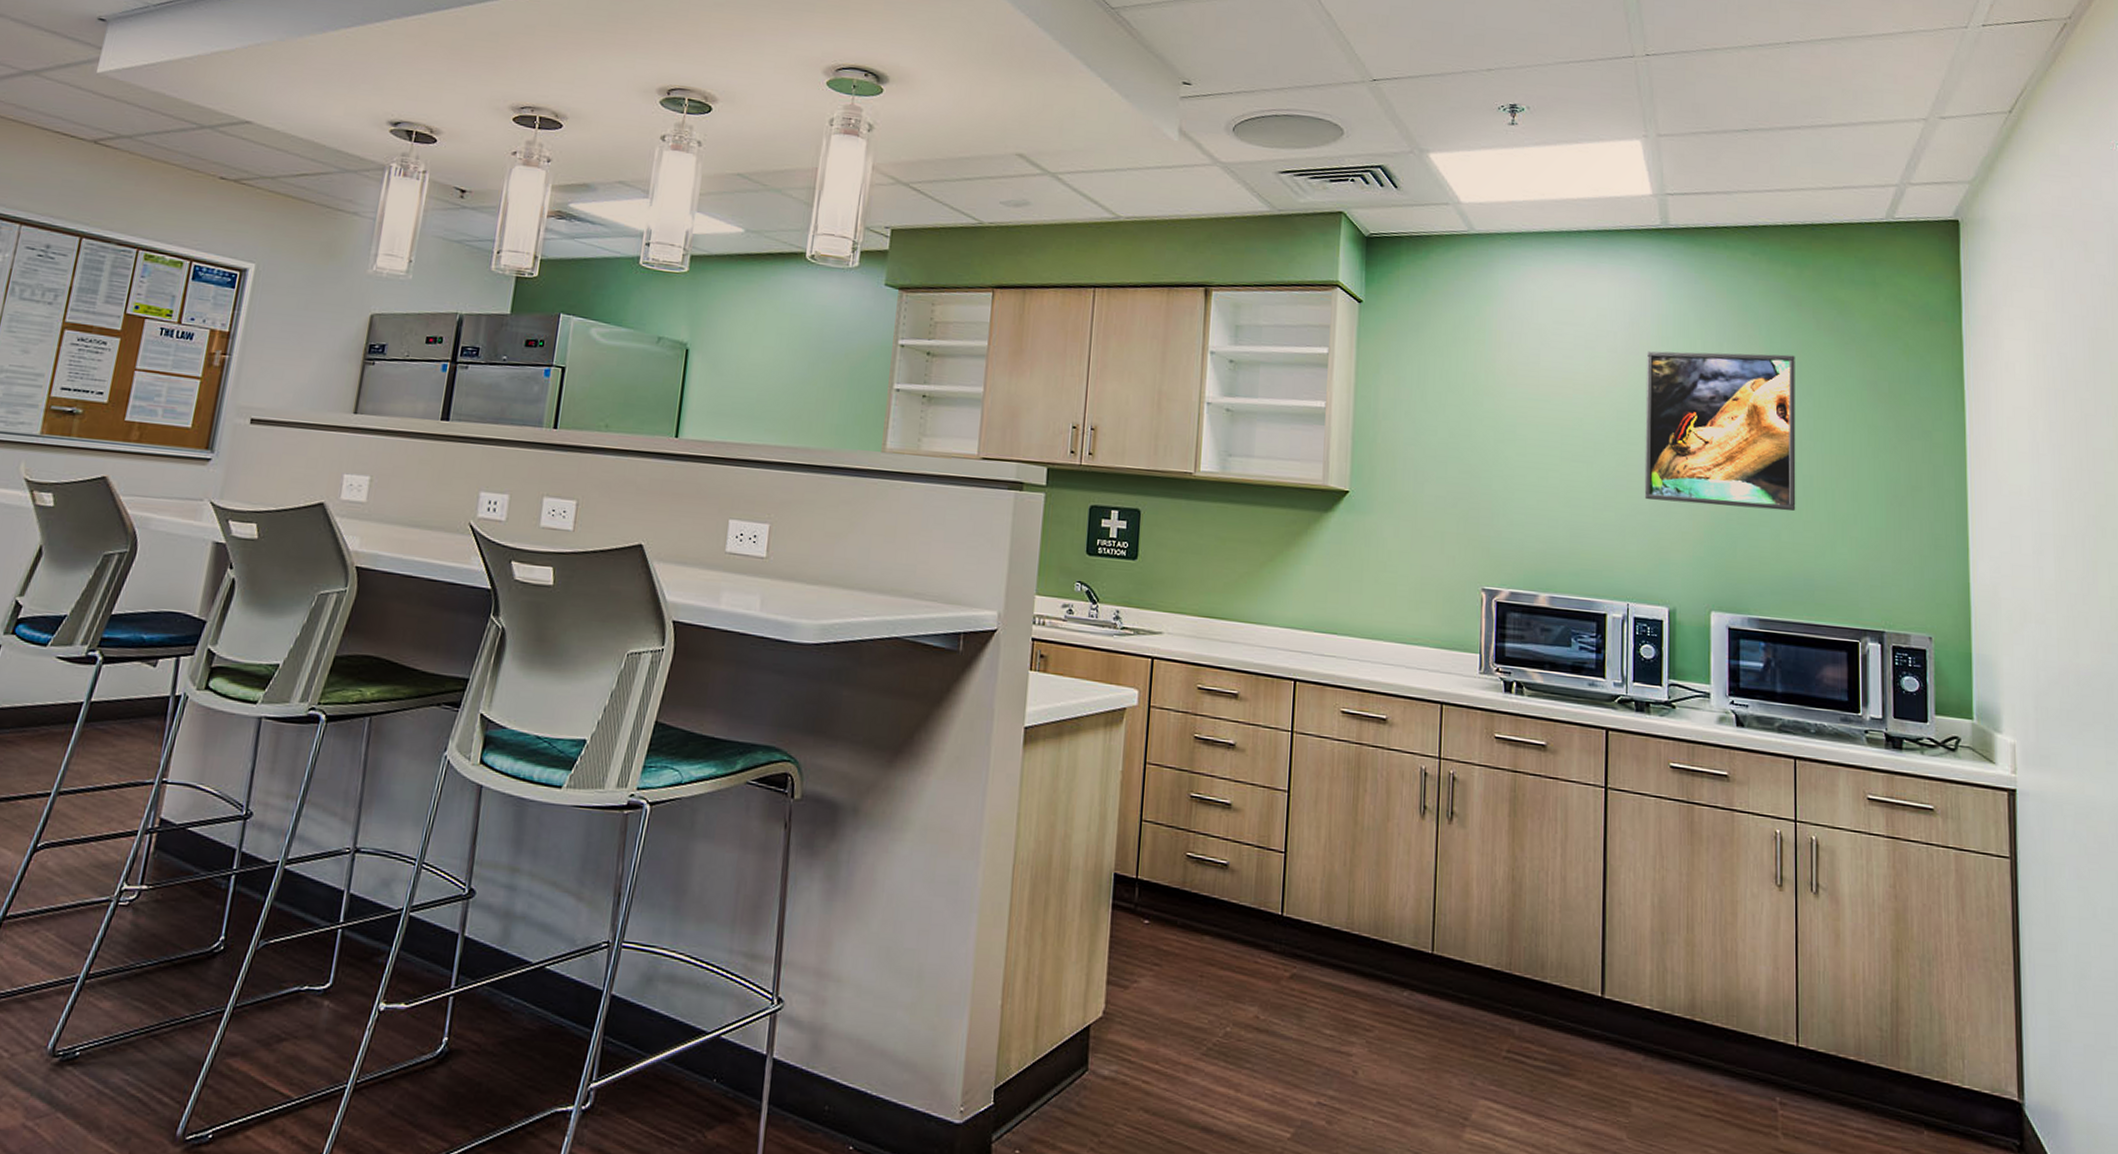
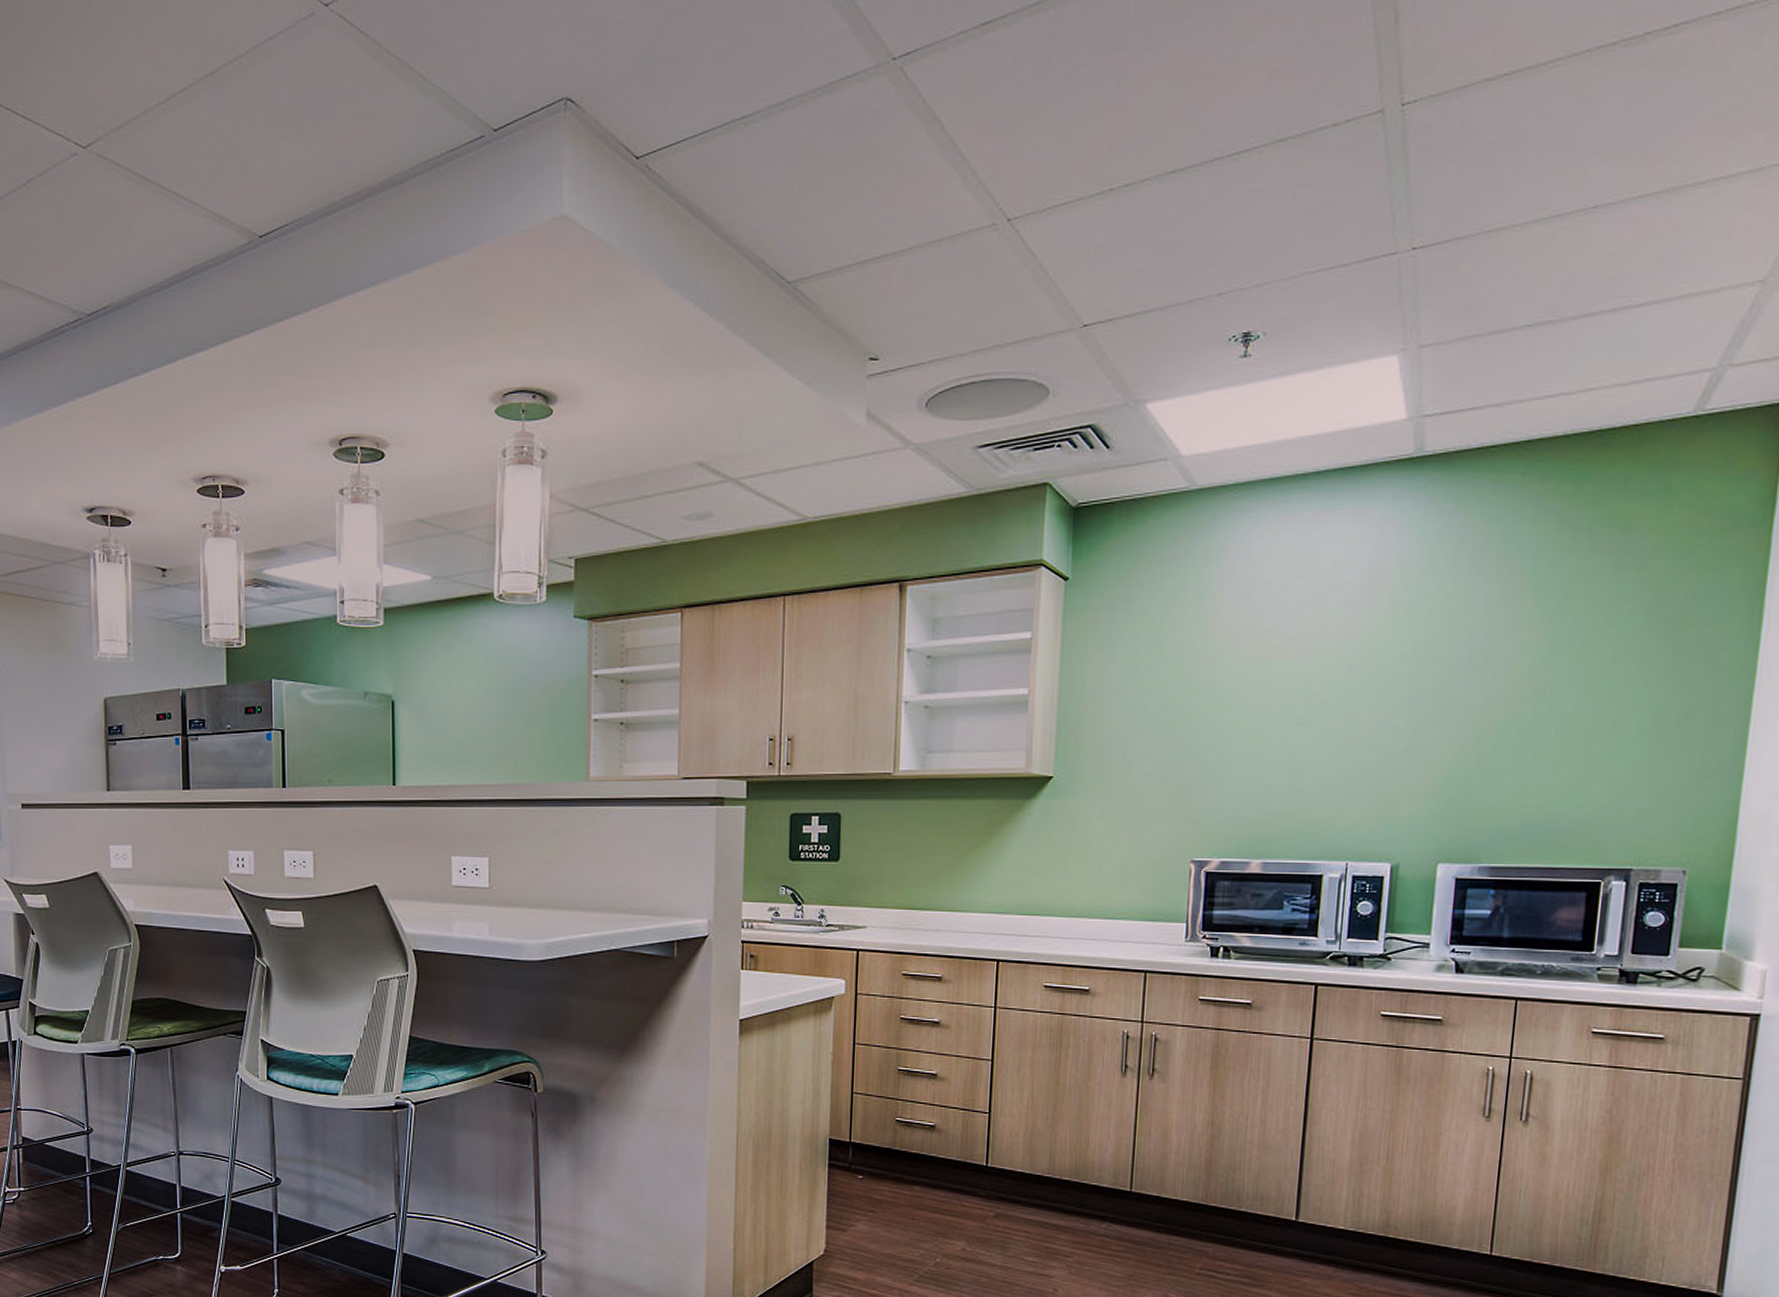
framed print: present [1644,351,1796,512] -> none [1373,585,1562,756]

